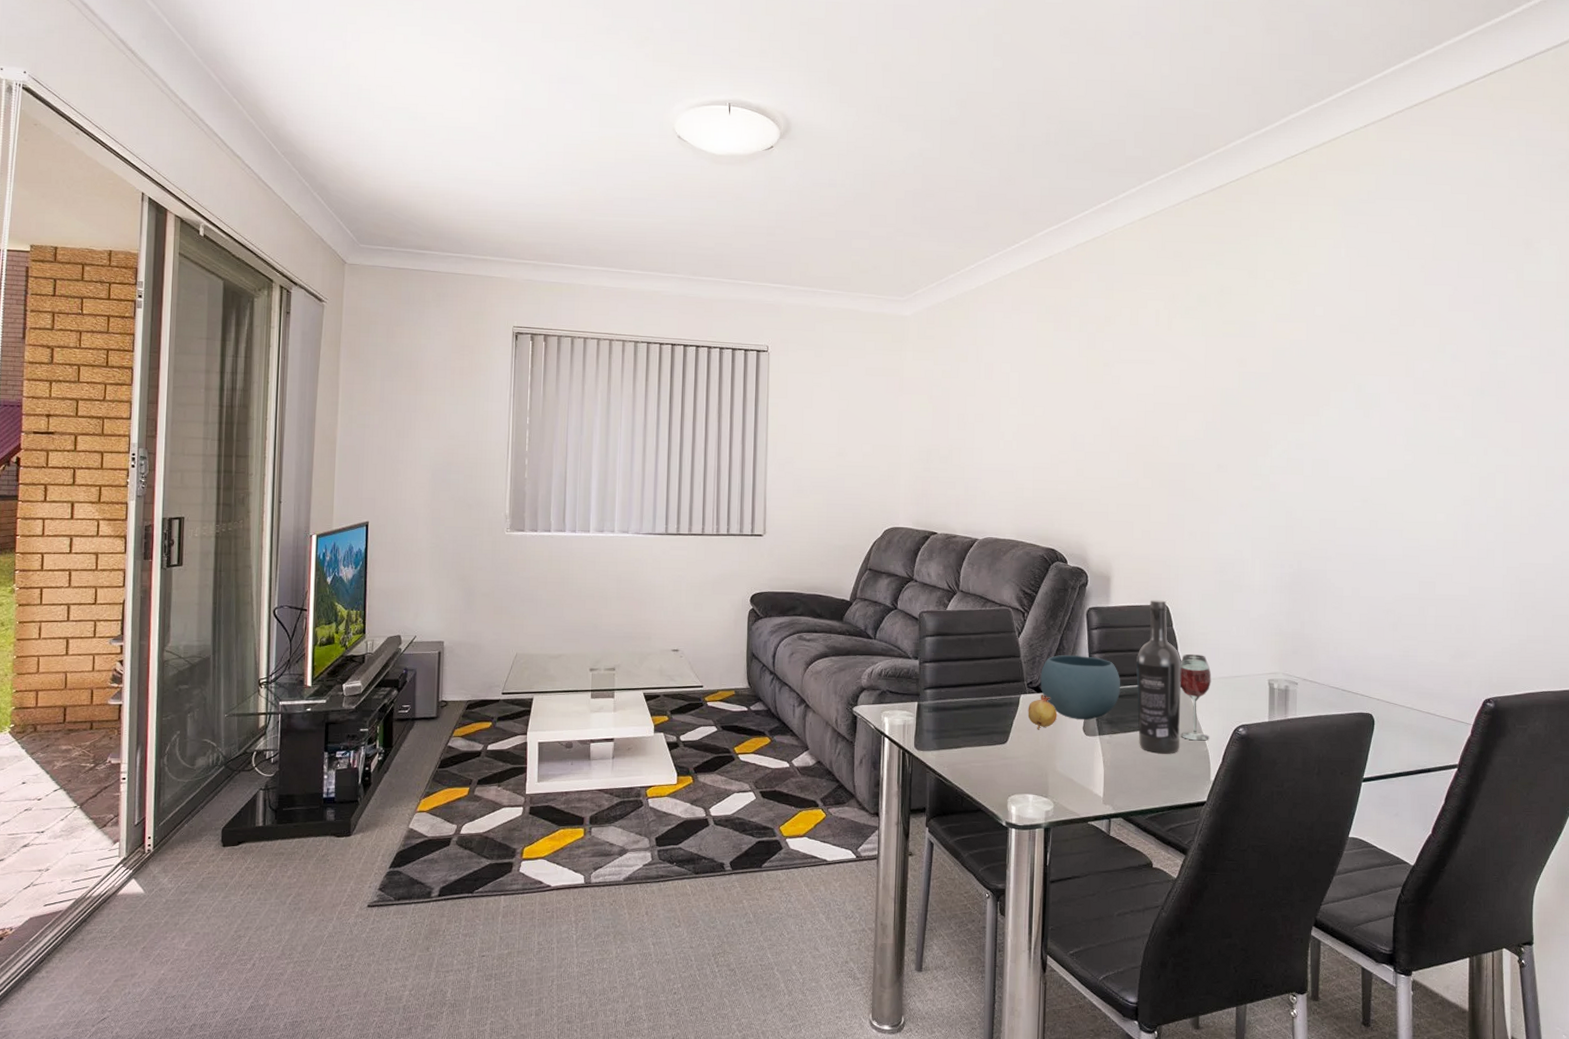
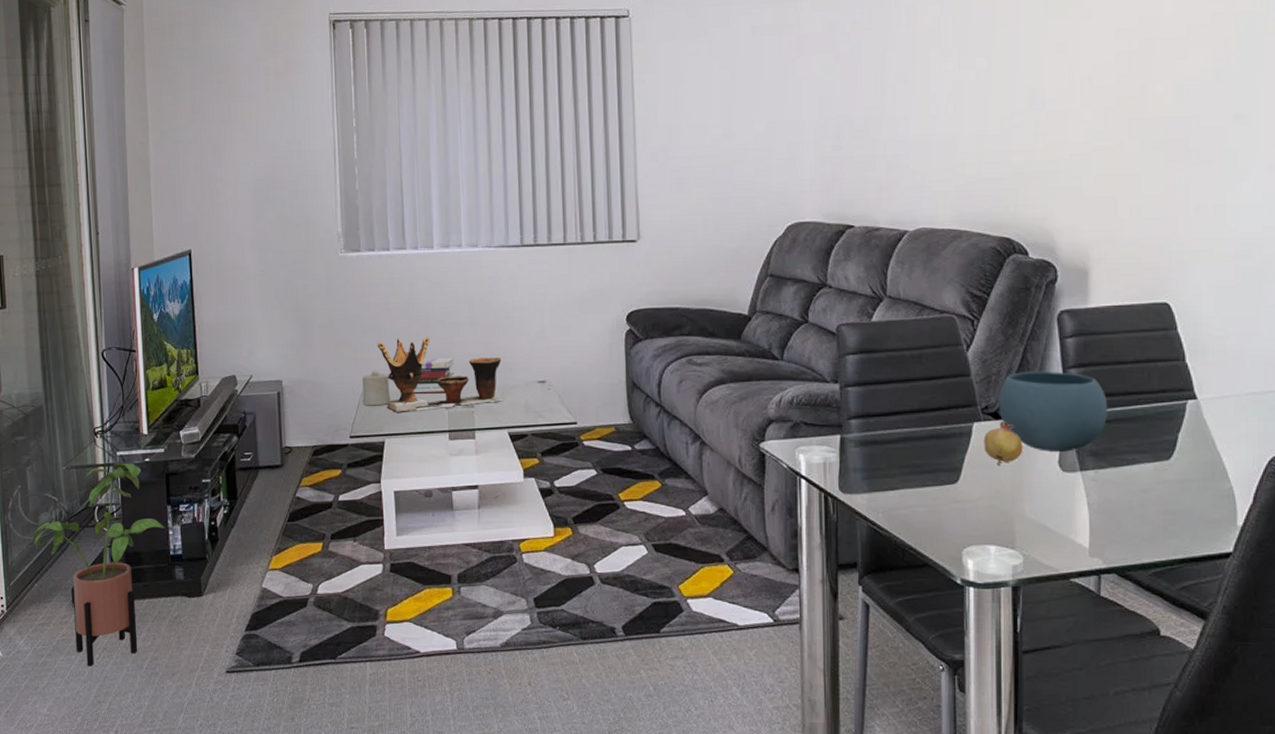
house plant: none [187,712,320,903] -> present [32,463,165,667]
candle: none [517,635,542,667] -> present [362,370,391,406]
pottery: none [533,607,642,674] -> present [377,336,503,413]
books: none [562,627,601,659] -> present [413,358,455,395]
wine bottle: present [1136,600,1182,754] -> none [1128,296,1193,493]
wineglass: present [1180,653,1212,741] -> none [1189,364,1235,476]

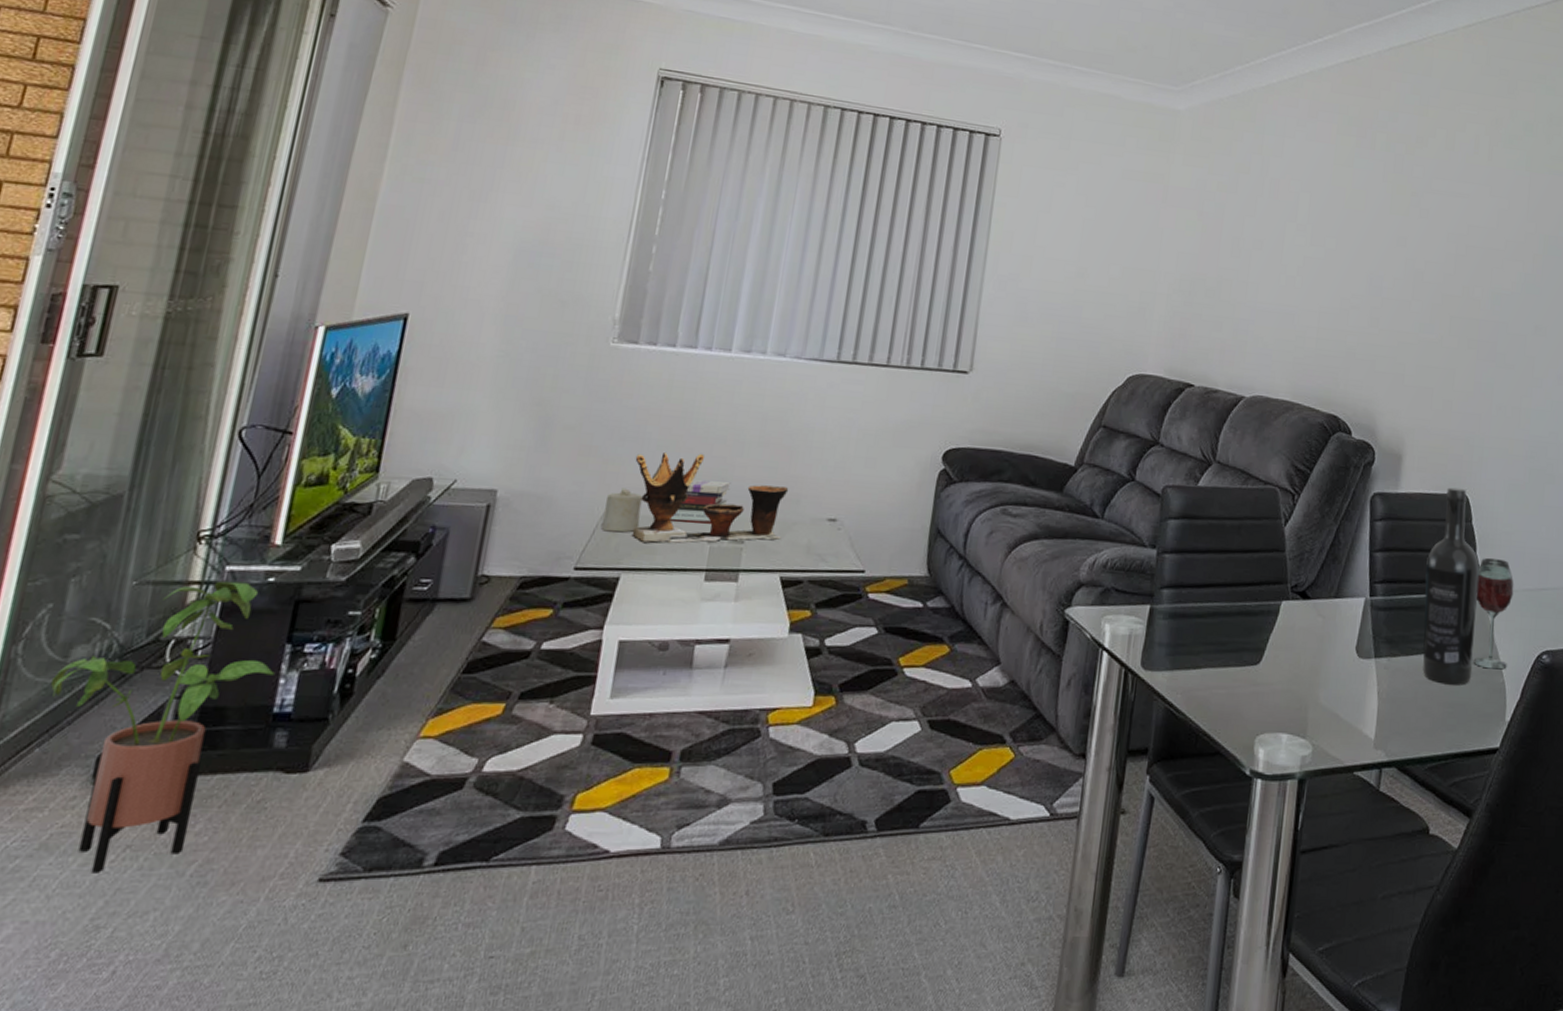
fruit: present [983,420,1023,466] -> none [1288,600,1326,648]
bowl: present [998,370,1108,452] -> none [1307,551,1406,637]
wine bottle: none [1128,296,1193,493] -> present [1422,487,1480,685]
wineglass: none [1189,364,1235,476] -> present [1473,557,1514,670]

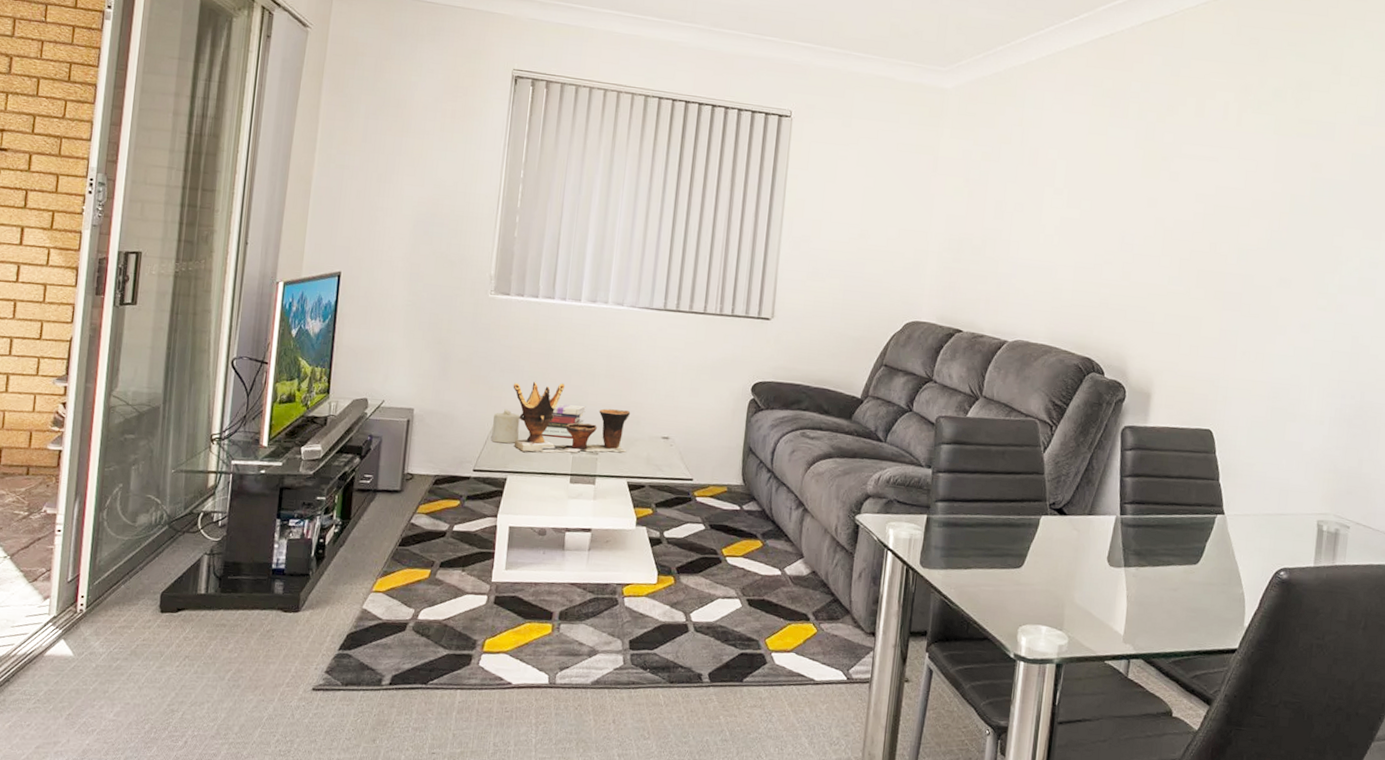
house plant: present [50,580,275,873] -> none [126,471,271,674]
wine bottle: present [1422,487,1480,685] -> none [1168,422,1222,593]
wineglass: present [1473,557,1514,670] -> none [1215,485,1255,583]

